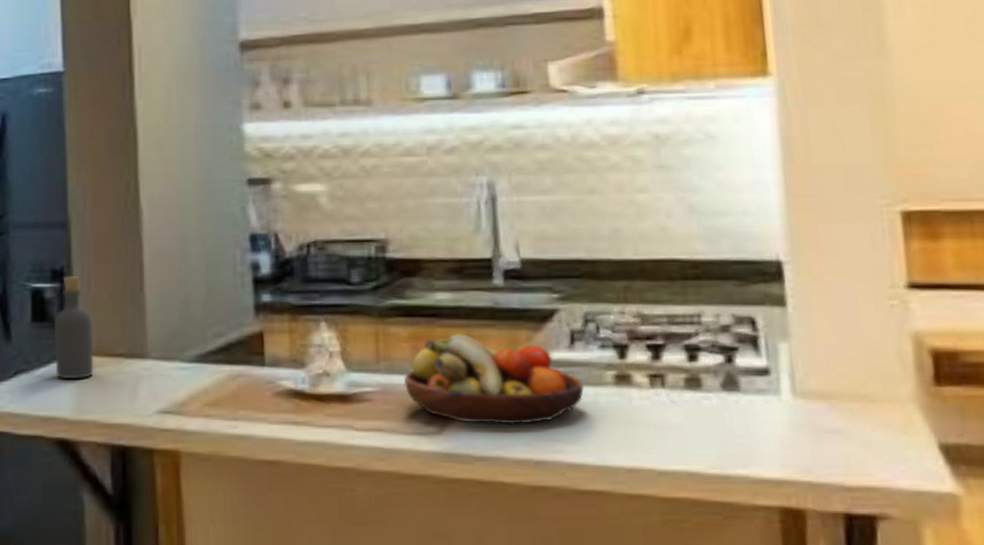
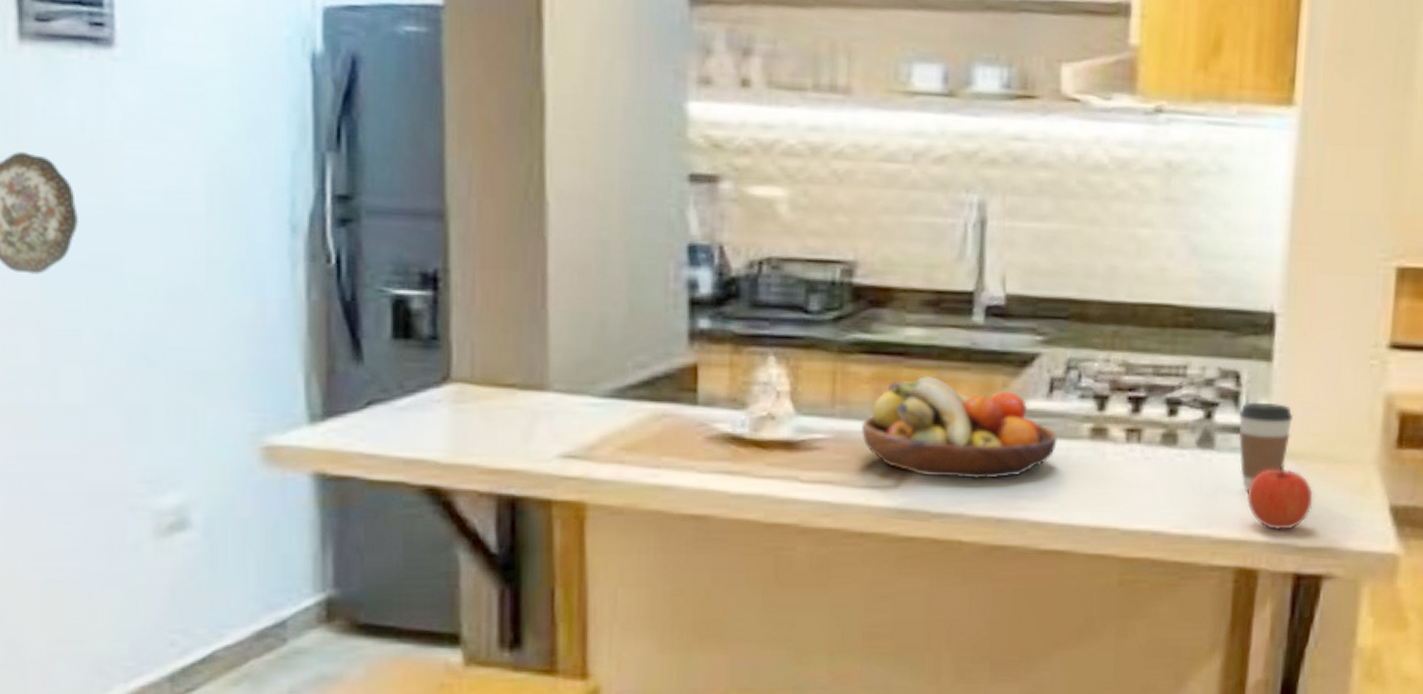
bottle: present [53,276,94,380] -> none [422,283,477,414]
coffee cup: none [759,346,817,432] -> present [1238,403,1293,491]
apple: none [781,403,853,470] -> present [1246,463,1314,530]

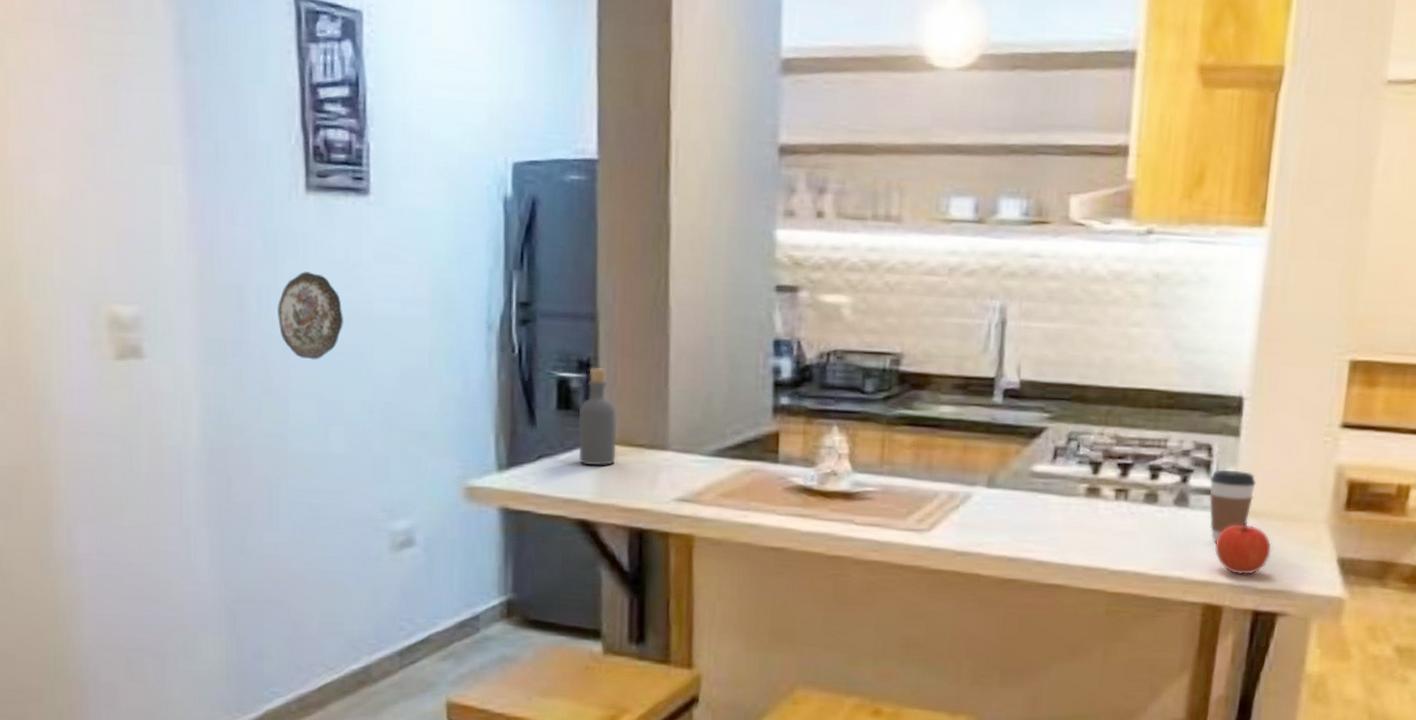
bottle: none [422,283,477,414] -> present [578,368,617,466]
fruit bowl: present [860,375,1059,479] -> none [902,443,1060,527]

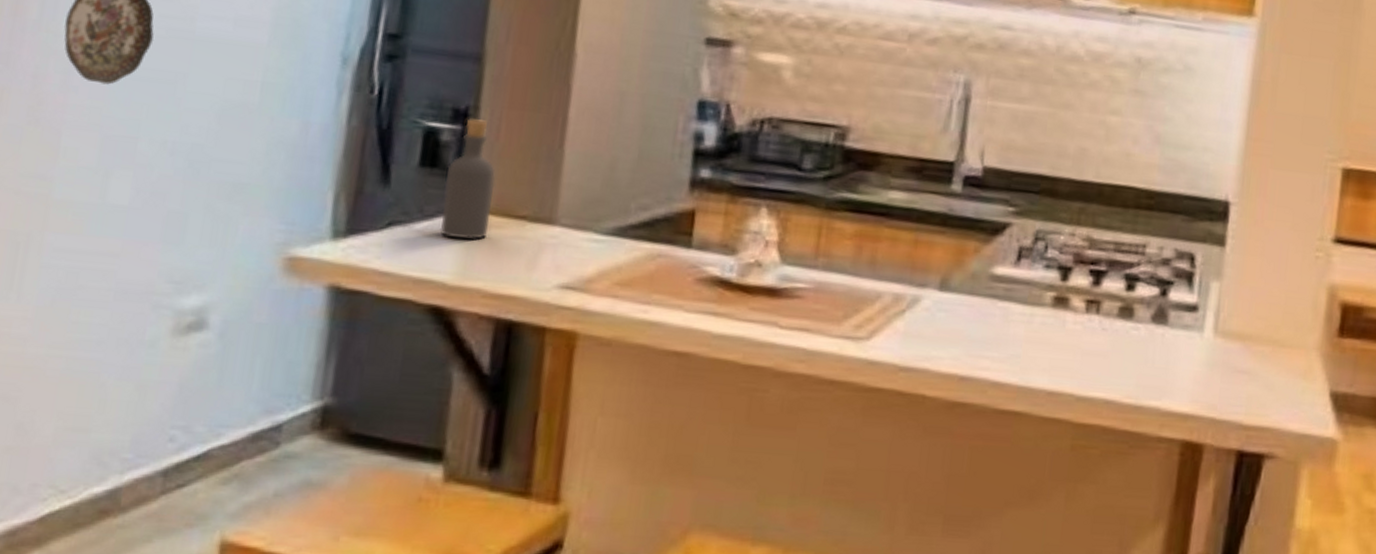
coffee cup: present [1209,470,1256,542] -> none [1190,283,1242,368]
apple: present [1214,520,1272,574] -> none [1195,343,1259,407]

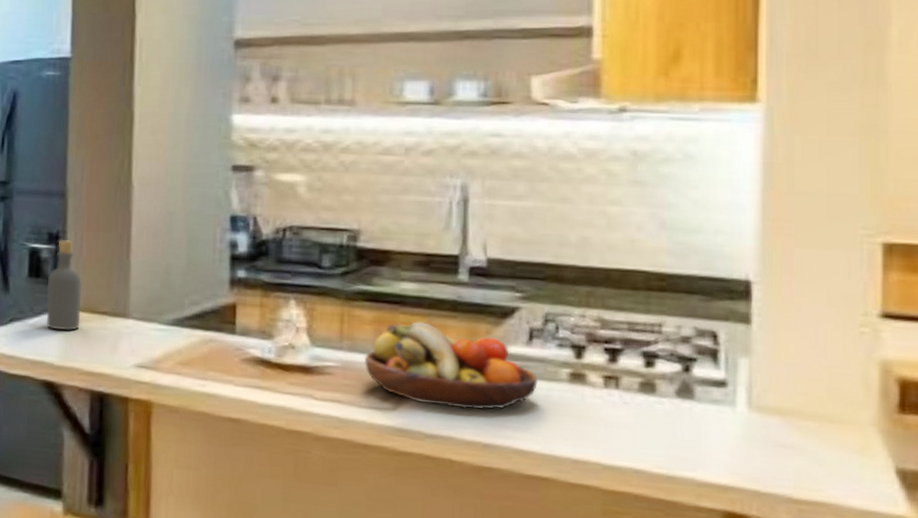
fruit bowl: none [839,236,1023,339] -> present [364,320,539,410]

